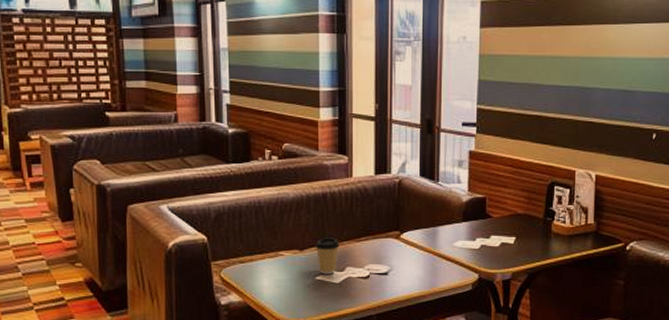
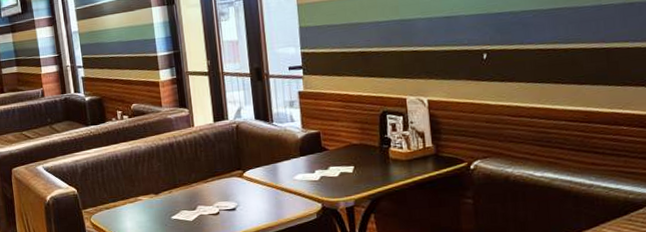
coffee cup: present [315,238,340,275] -> none [168,181,190,214]

